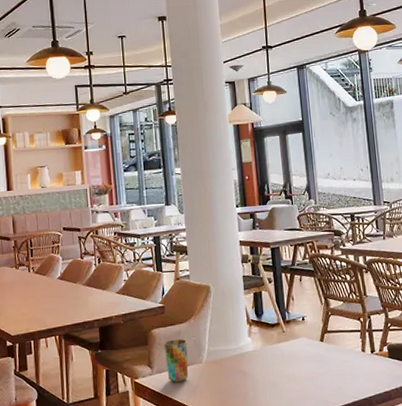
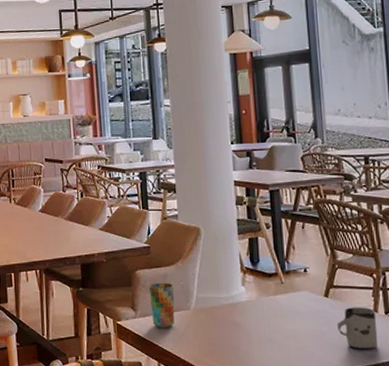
cup: none [331,348,366,387] -> present [336,307,379,350]

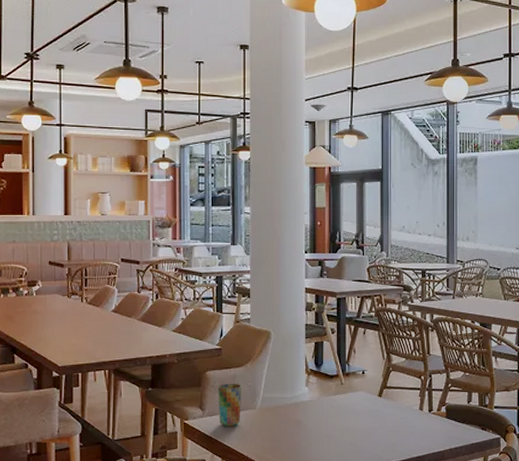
cup: present [336,307,379,350] -> none [387,406,421,444]

